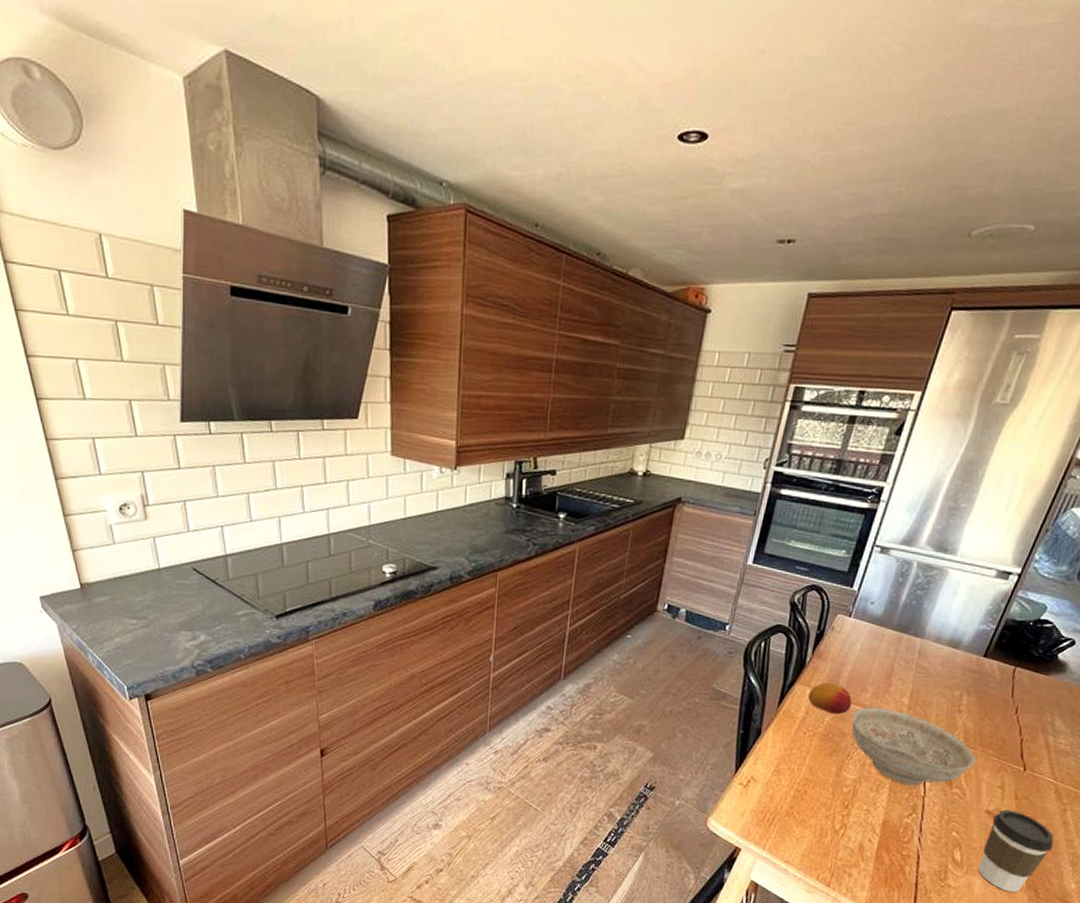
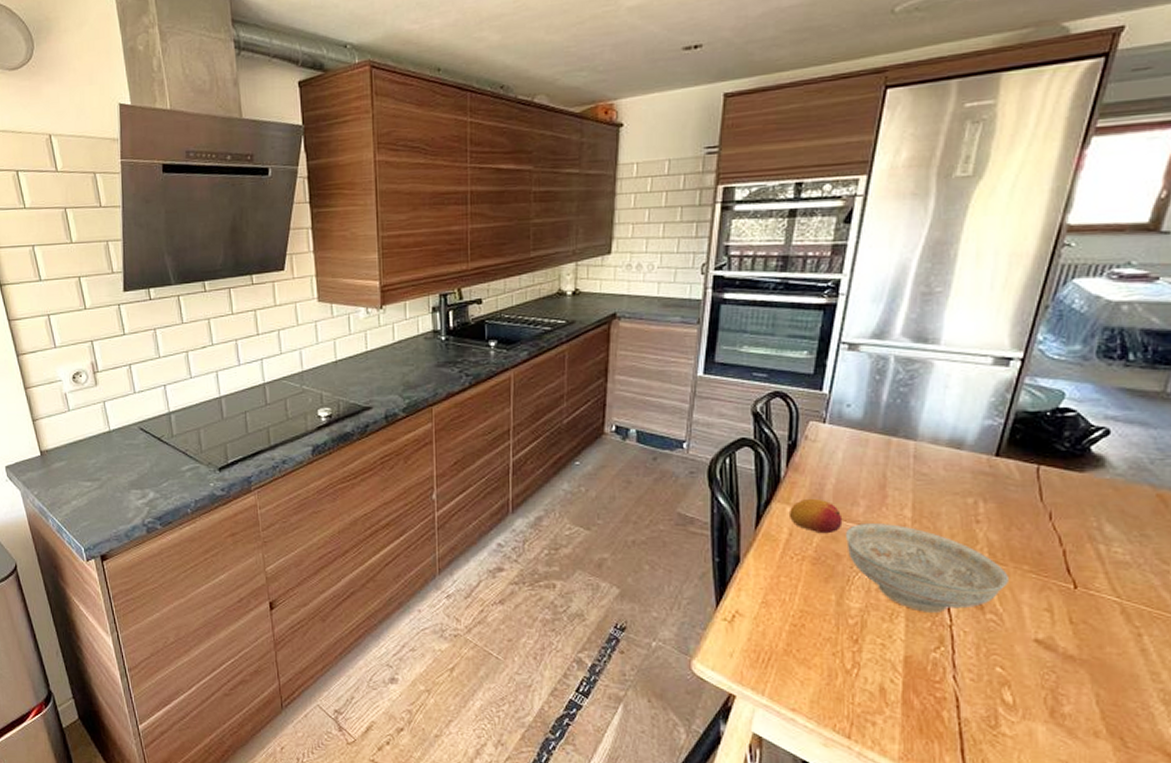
coffee cup: present [978,809,1054,892] -> none [1038,637,1133,741]

